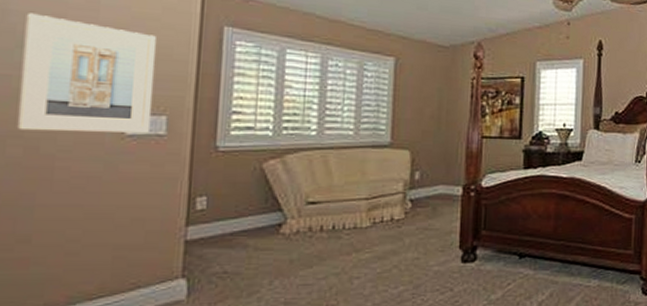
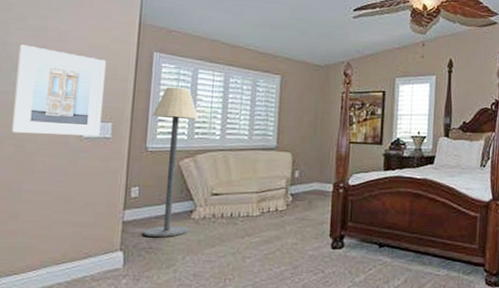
floor lamp: none [214,70,288,258] -> present [143,87,199,237]

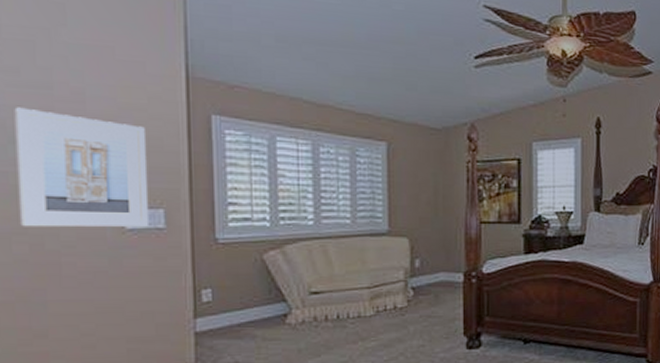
floor lamp: present [143,87,199,237] -> none [219,160,285,349]

